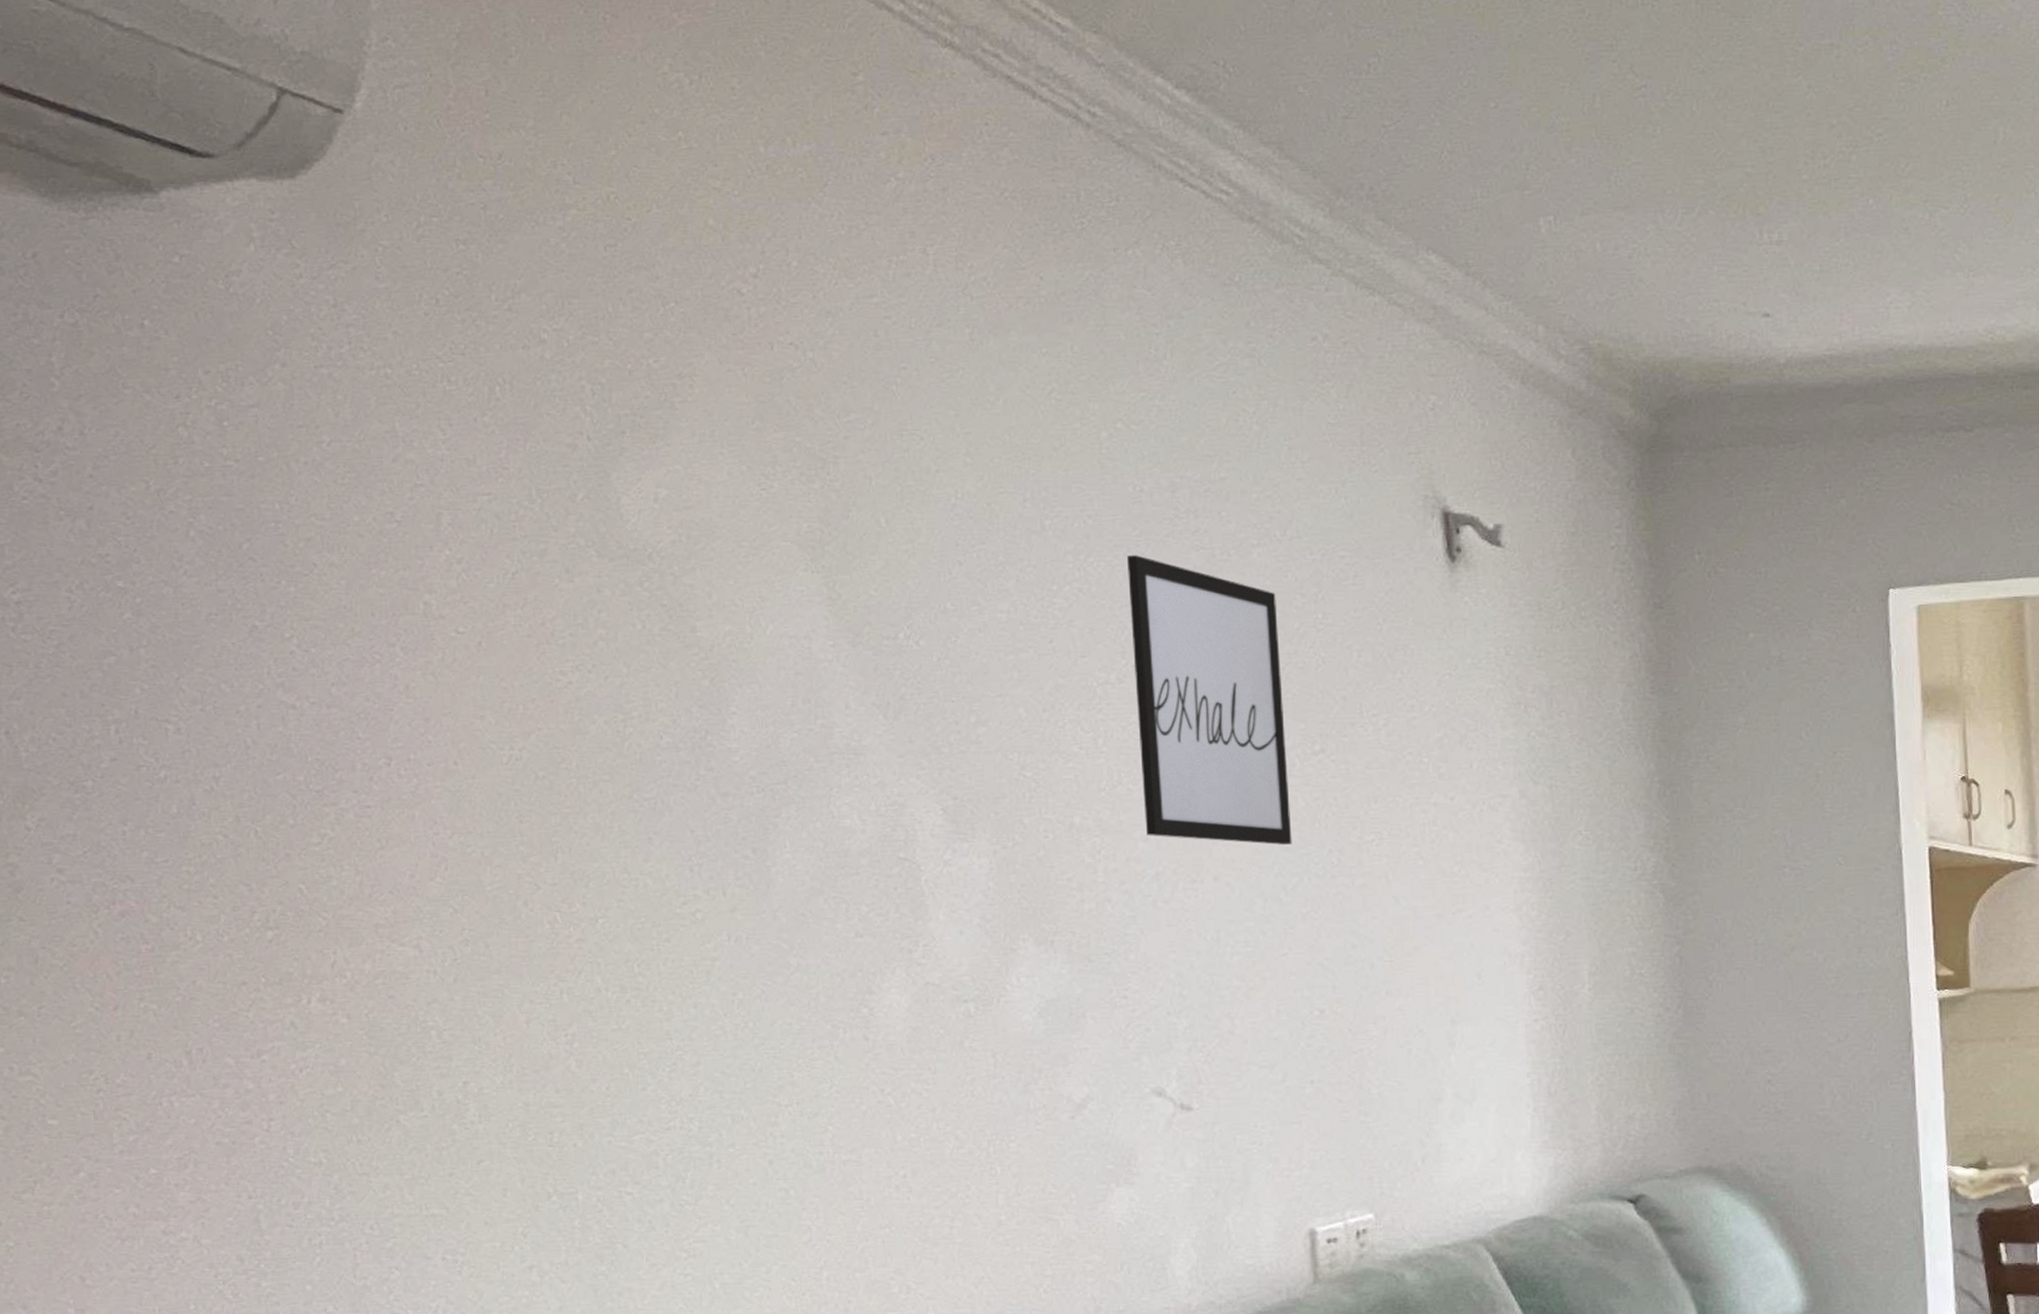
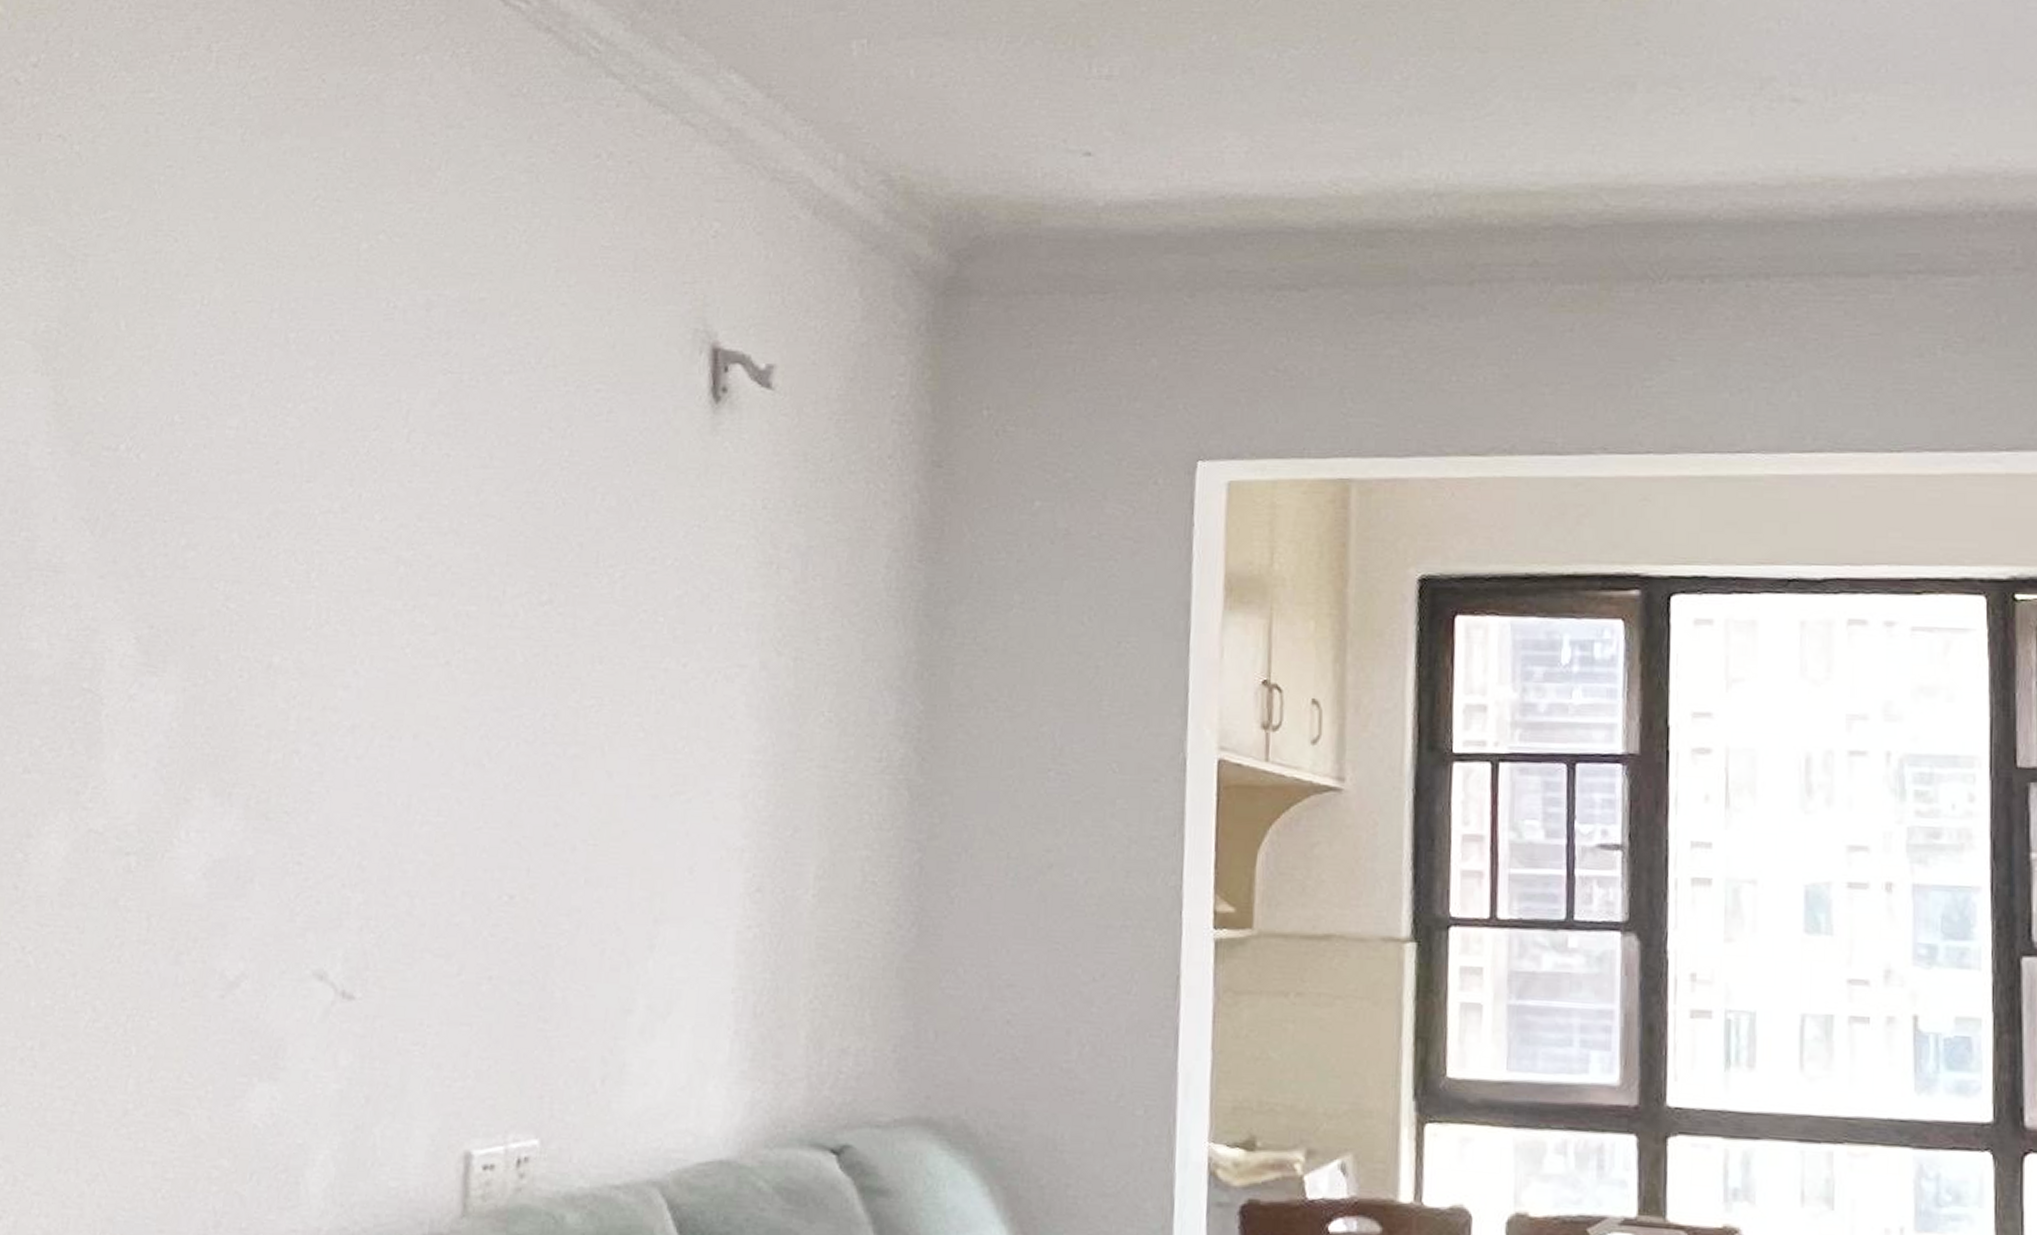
wall art: present [1127,555,1292,845] -> none [348,375,522,704]

